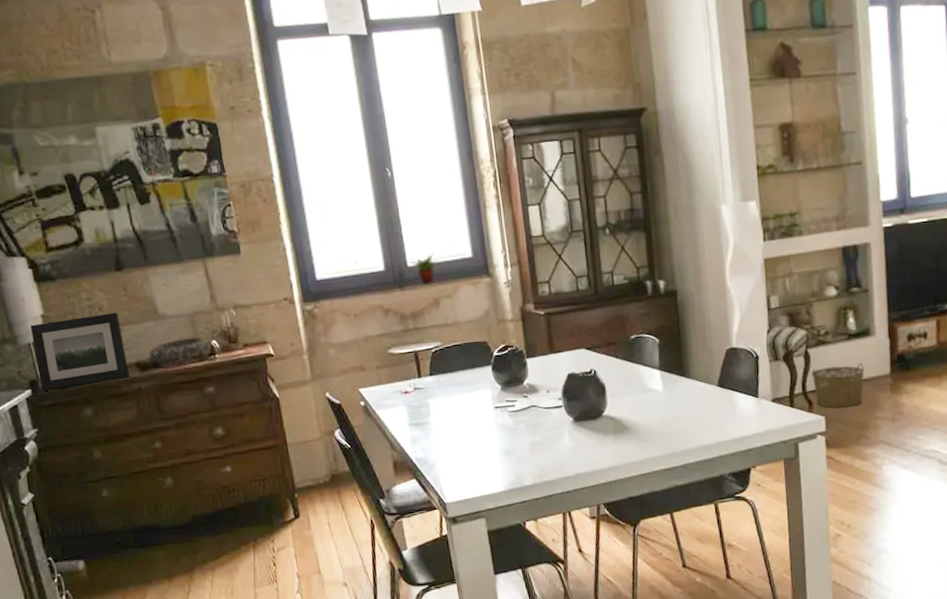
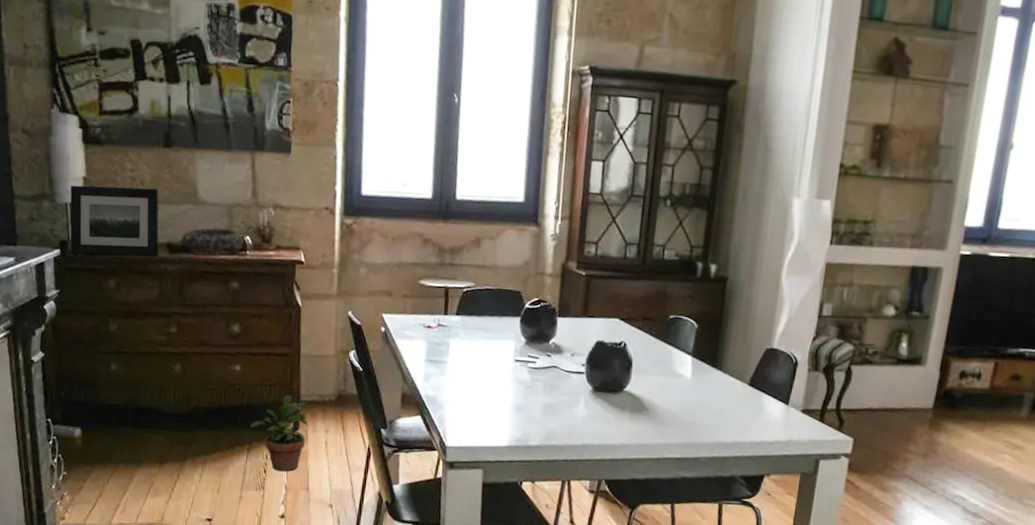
potted plant: none [252,485,309,562] -> present [250,394,308,472]
succulent plant: present [410,253,439,286] -> none [459,190,488,223]
basket: present [810,363,865,408] -> none [848,387,907,434]

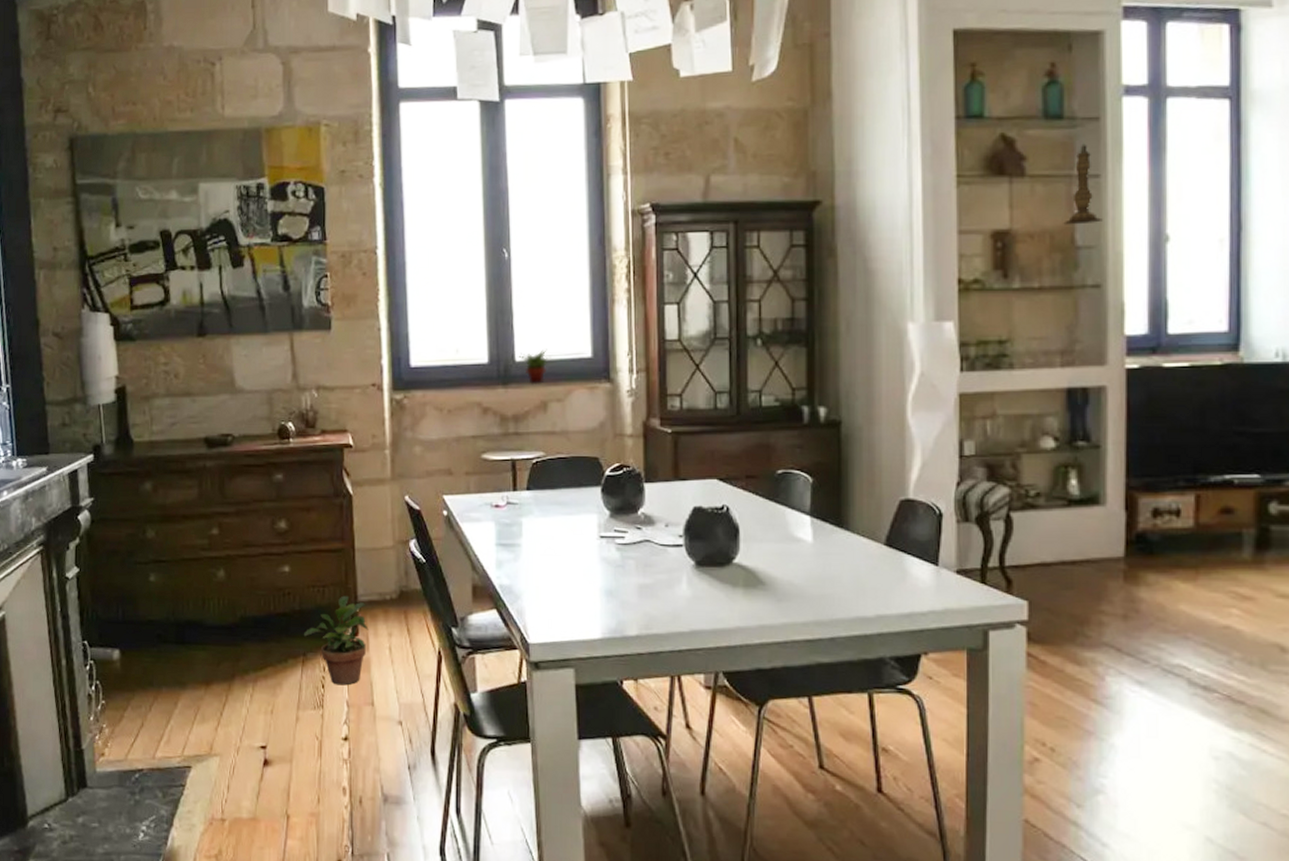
picture frame: present [70,185,159,257] -> none [103,381,196,458]
decorative bowl: present [180,228,245,256] -> none [218,418,287,448]
succulent plant: none [459,190,488,223] -> present [518,348,551,385]
candlestick: none [932,56,965,127] -> present [1063,145,1103,225]

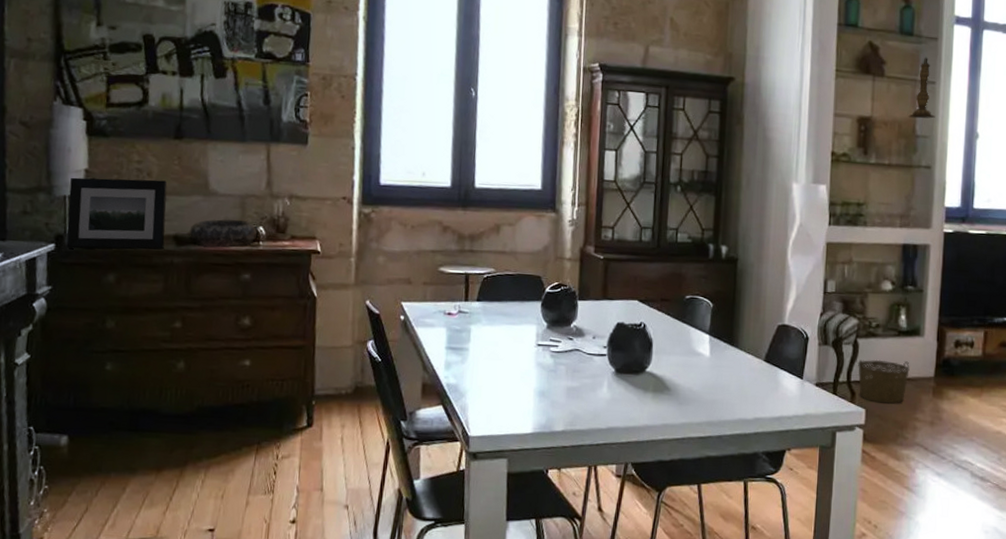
picture frame: none [103,381,196,458] -> present [66,177,167,250]
decorative bowl: none [218,418,287,448] -> present [188,219,258,247]
potted plant: present [304,595,369,686] -> none [260,389,323,472]
succulent plant: present [518,348,551,385] -> none [477,178,507,210]
basket: none [1012,537,1088,593] -> present [857,359,910,404]

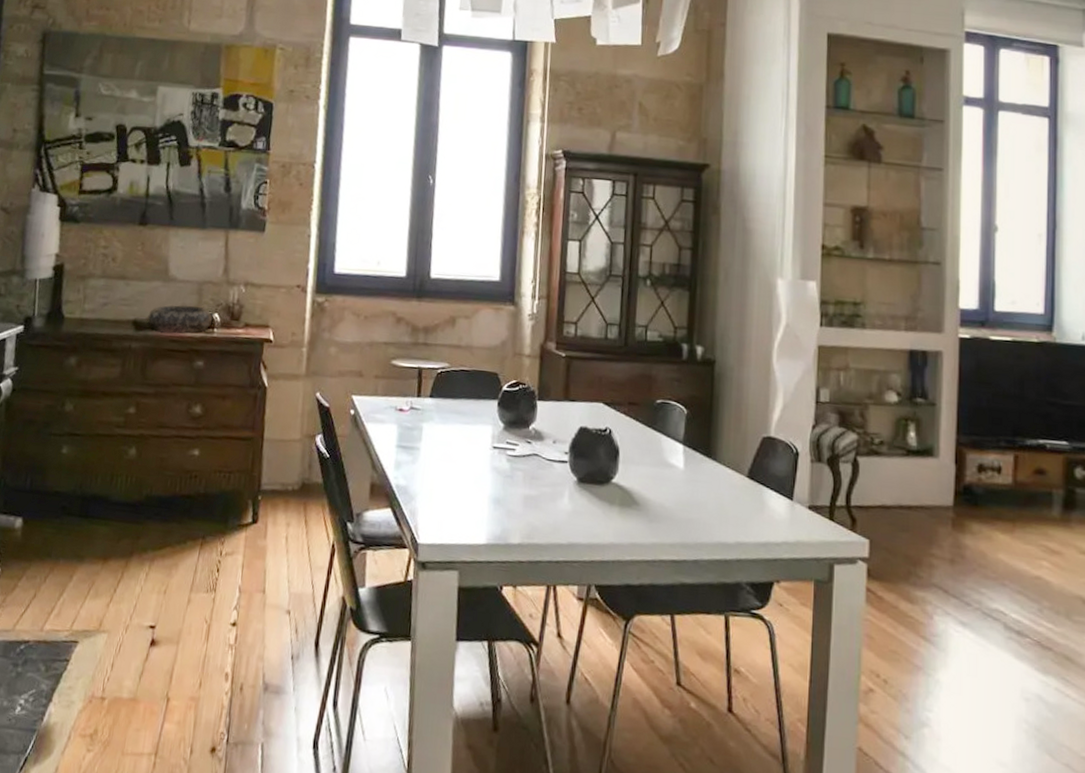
picture frame: present [66,177,167,250] -> none [34,261,130,334]
basket: present [857,359,910,404] -> none [858,481,922,536]
candlestick: present [908,57,935,119] -> none [911,142,944,209]

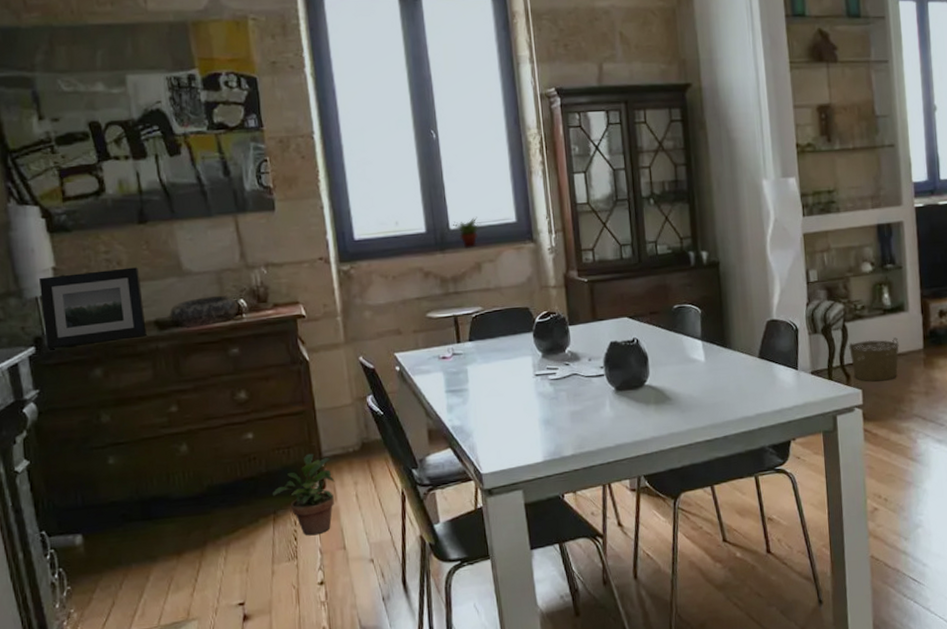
picture frame: none [34,261,130,334] -> present [39,267,147,349]
potted plant: none [205,482,269,571] -> present [273,453,335,536]
succulent plant: none [433,269,463,301] -> present [452,216,482,250]
basket: none [858,481,922,536] -> present [848,337,899,382]

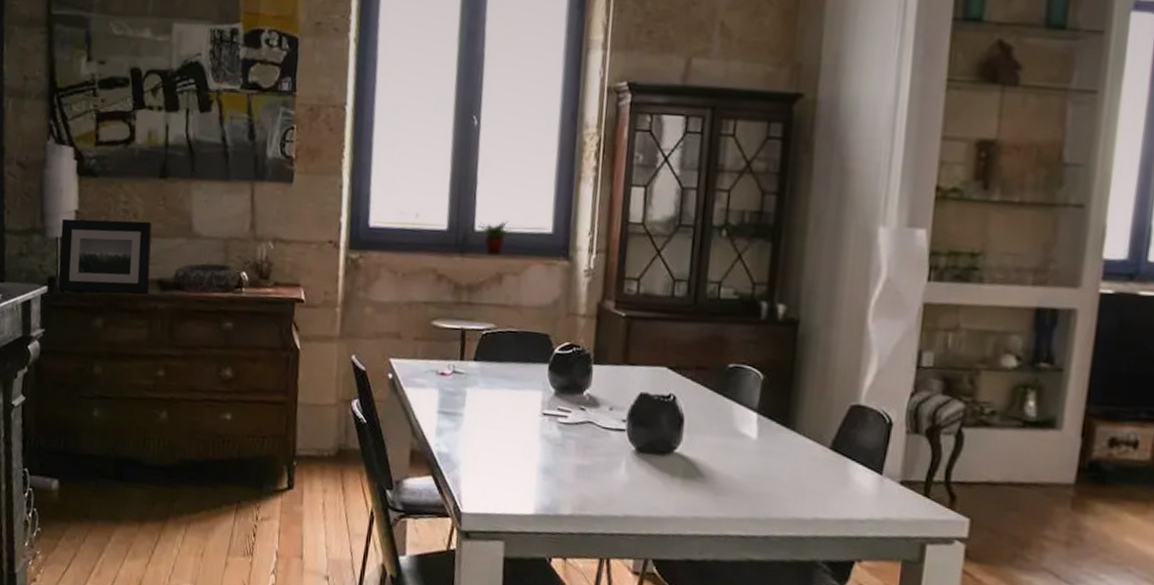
potted plant: present [273,453,335,536] -> none [240,448,304,537]
basket: present [848,337,899,382] -> none [960,454,1038,515]

